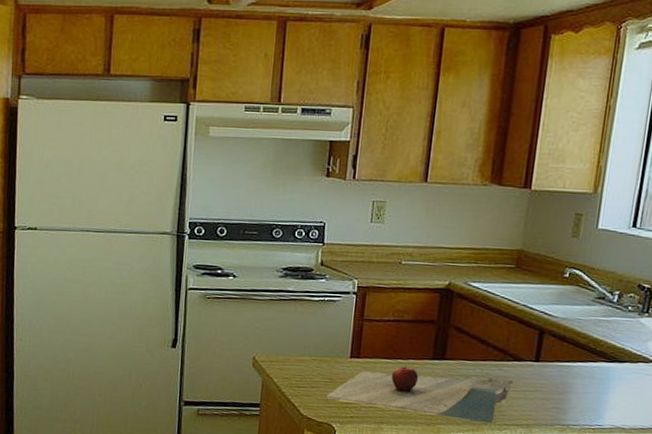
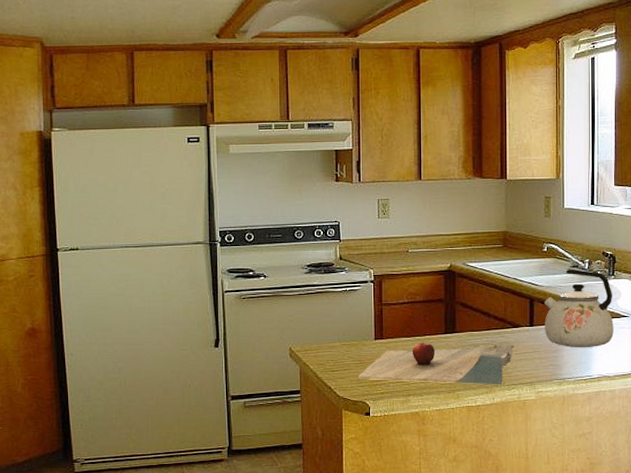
kettle: none [552,301,644,394] -> present [545,269,614,348]

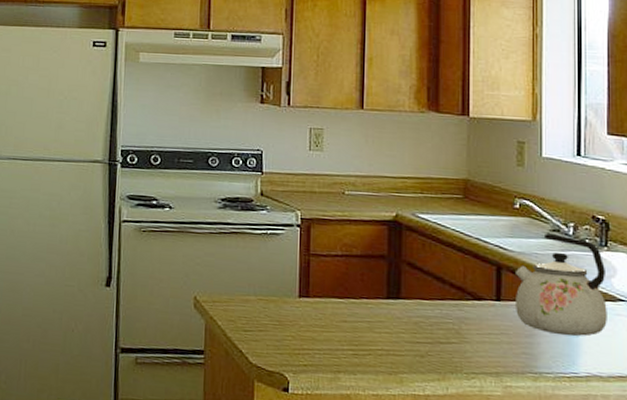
cutting board: present [357,341,514,385] -> none [275,305,475,372]

